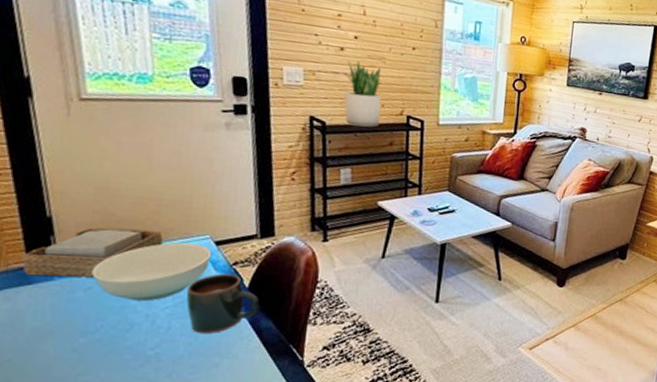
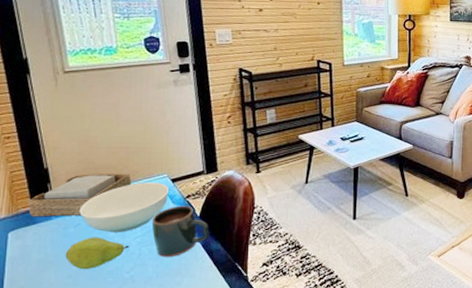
fruit: none [69,304,156,344] -> present [65,237,129,270]
planter: present [344,62,382,128] -> none [266,19,295,74]

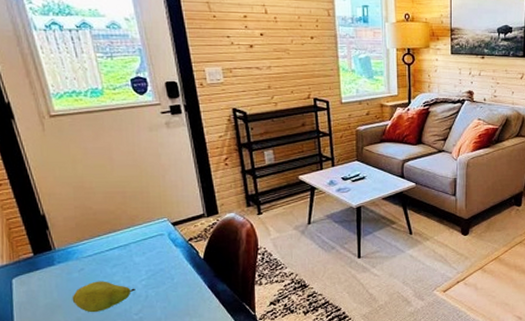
napkin holder: present [28,174,132,217] -> none [29,218,132,263]
bowl: present [79,182,170,233] -> none [81,226,171,277]
mug: present [151,205,210,257] -> none [155,248,215,299]

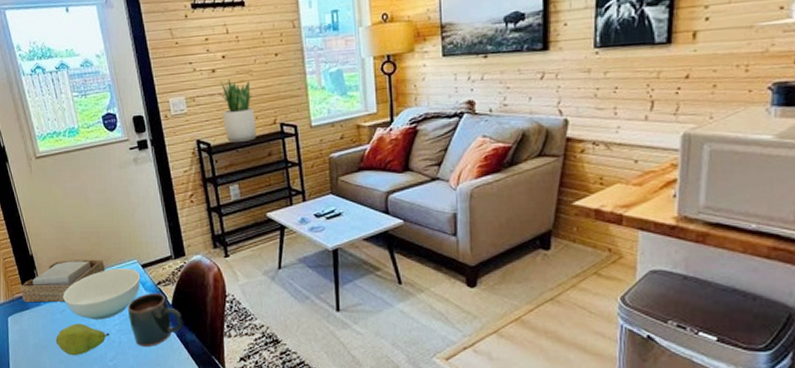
napkin holder: none [29,218,132,263] -> present [20,259,106,303]
bowl: none [81,226,171,277] -> present [63,268,141,320]
mug: none [155,248,215,299] -> present [127,293,183,346]
planter: none [258,56,291,113] -> present [221,80,256,144]

